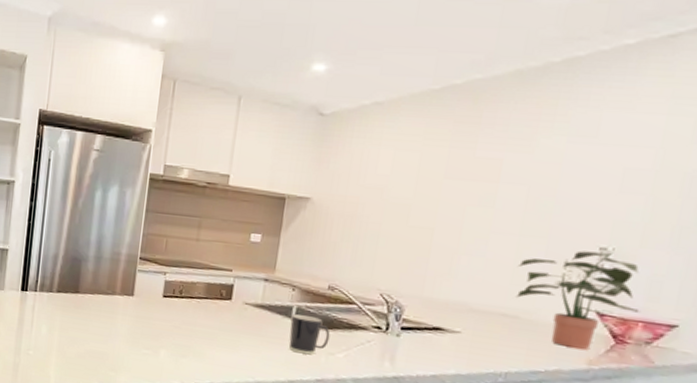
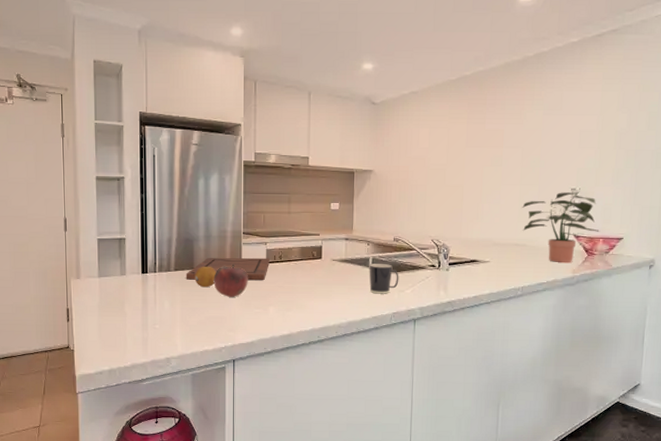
cutting board: none [68,282,168,316] -> present [186,257,270,280]
fruit: none [78,291,104,317] -> present [194,267,217,288]
fruit: none [98,293,140,332] -> present [213,264,248,297]

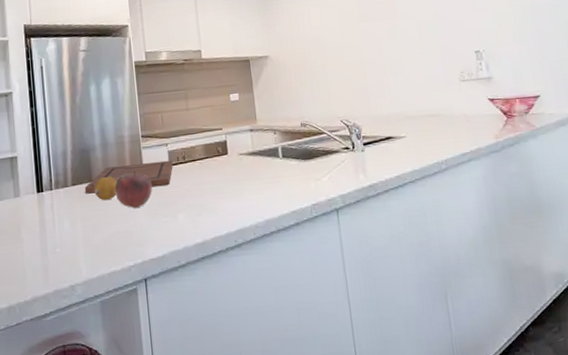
mug: present [369,263,399,294] -> none [279,151,314,186]
potted plant: present [522,191,600,262] -> none [428,53,514,129]

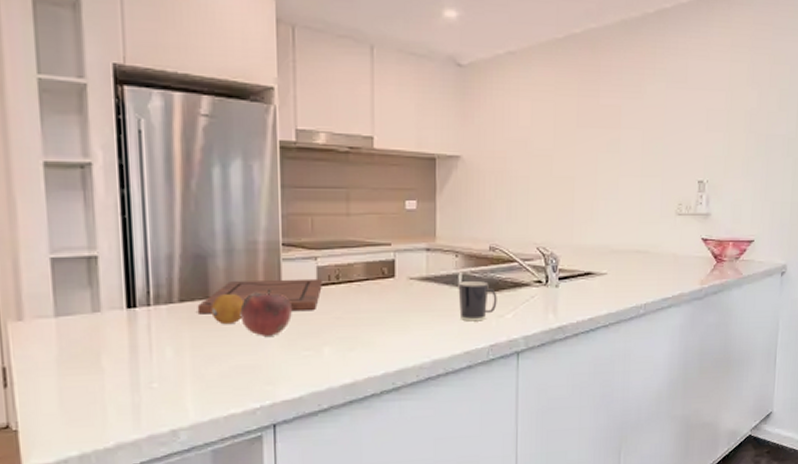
mug: none [279,151,314,186] -> present [458,280,497,322]

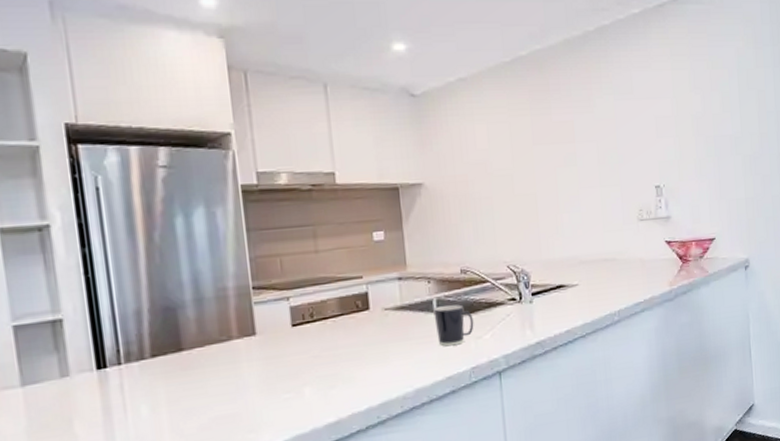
cutting board: present [197,278,322,314] -> none [170,318,297,368]
fruit: present [211,294,245,325] -> none [184,343,219,376]
fruit: present [240,289,292,336] -> none [215,334,269,384]

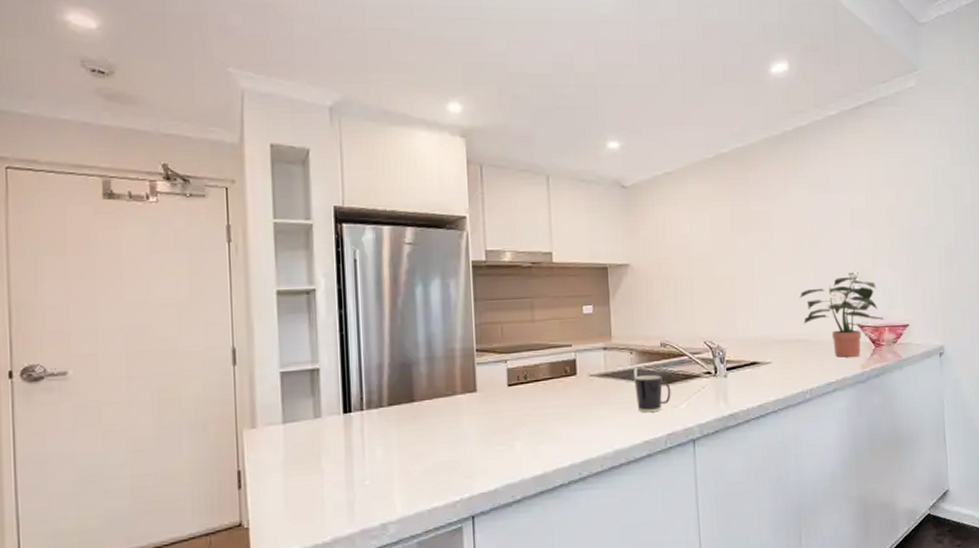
potted plant: none [605,188,691,276] -> present [799,276,884,357]

